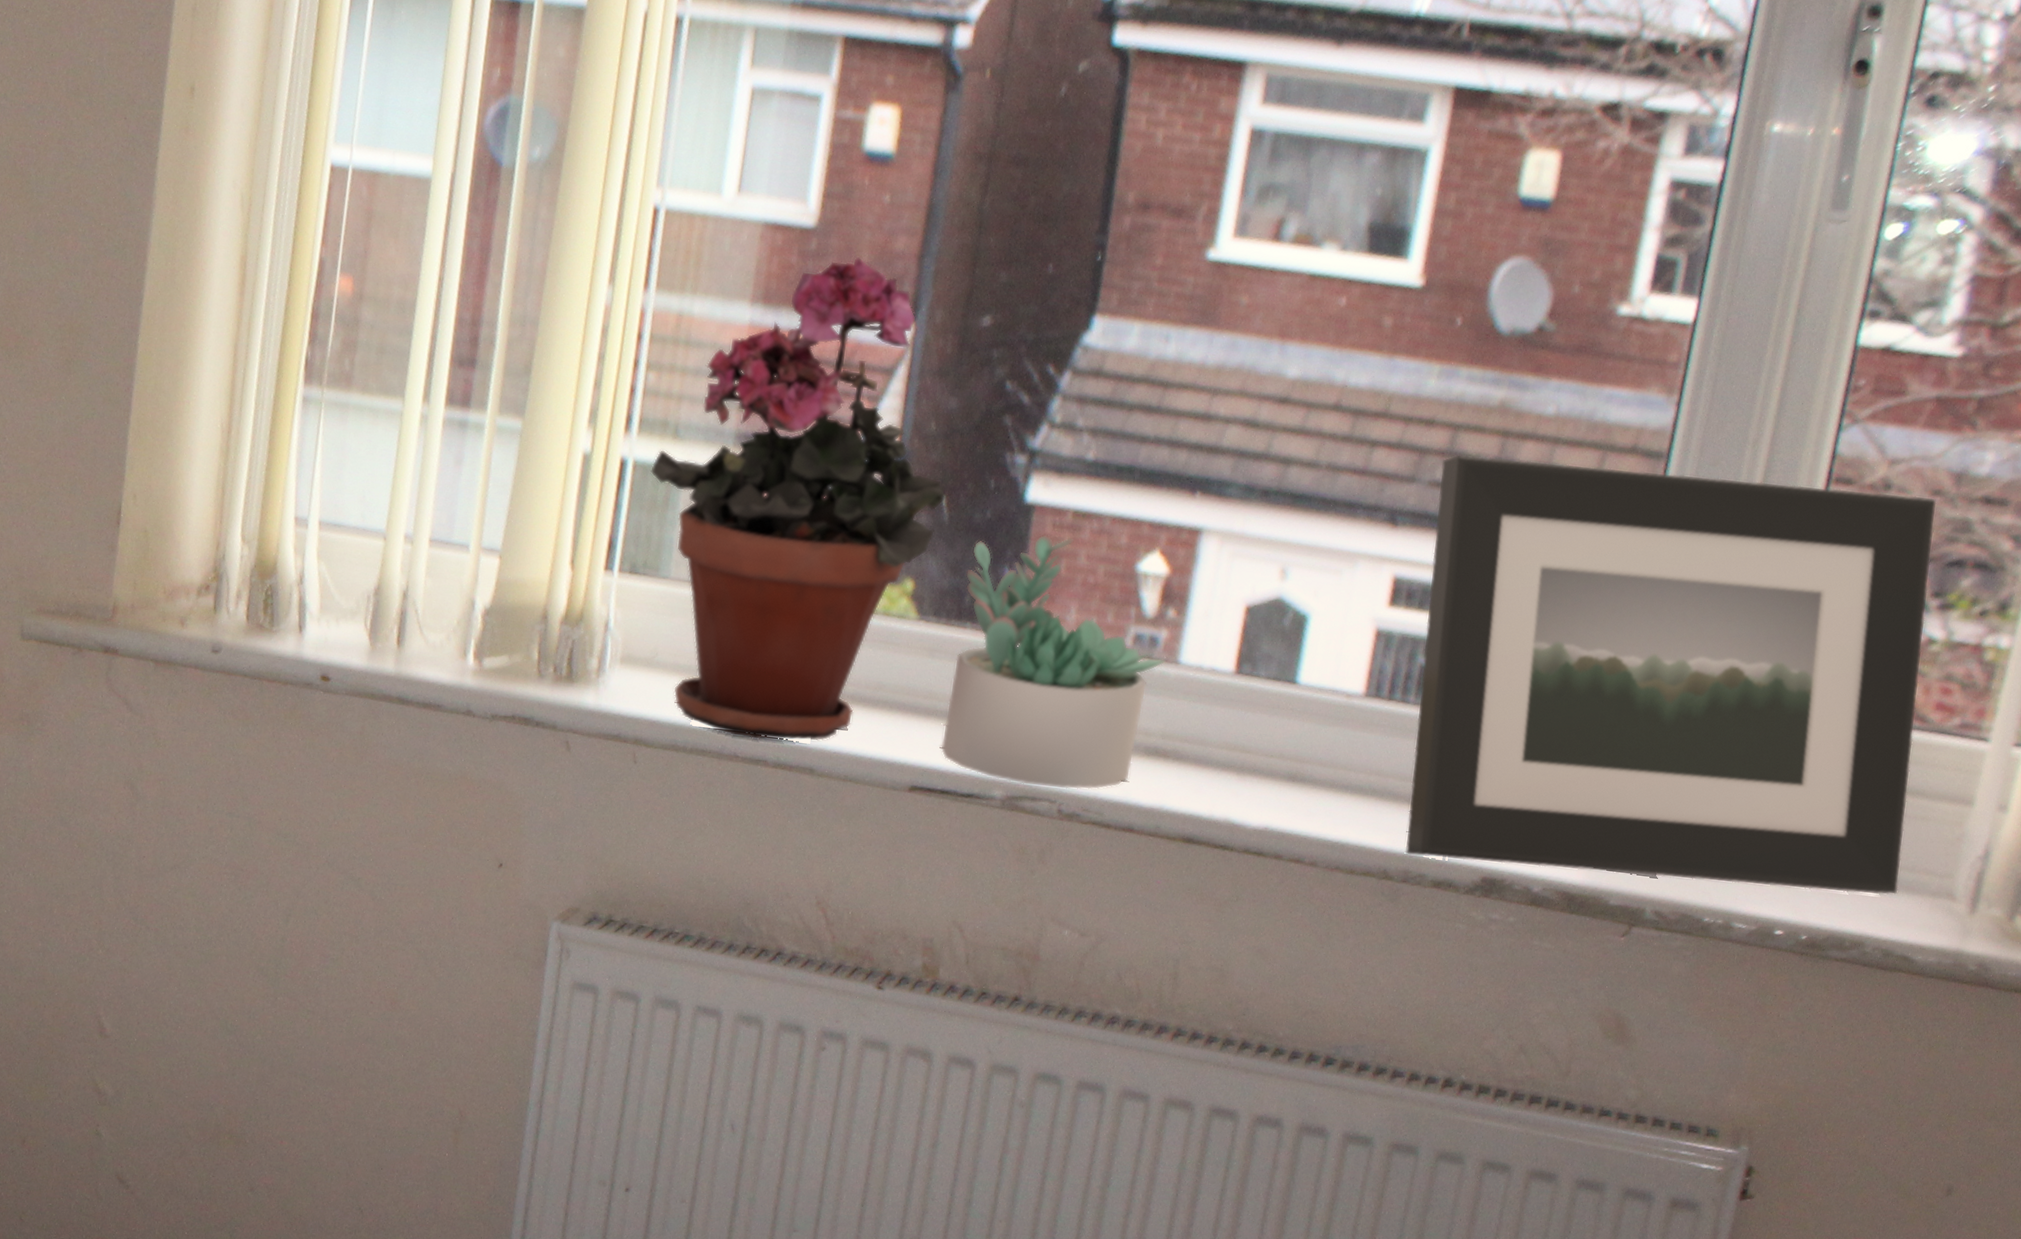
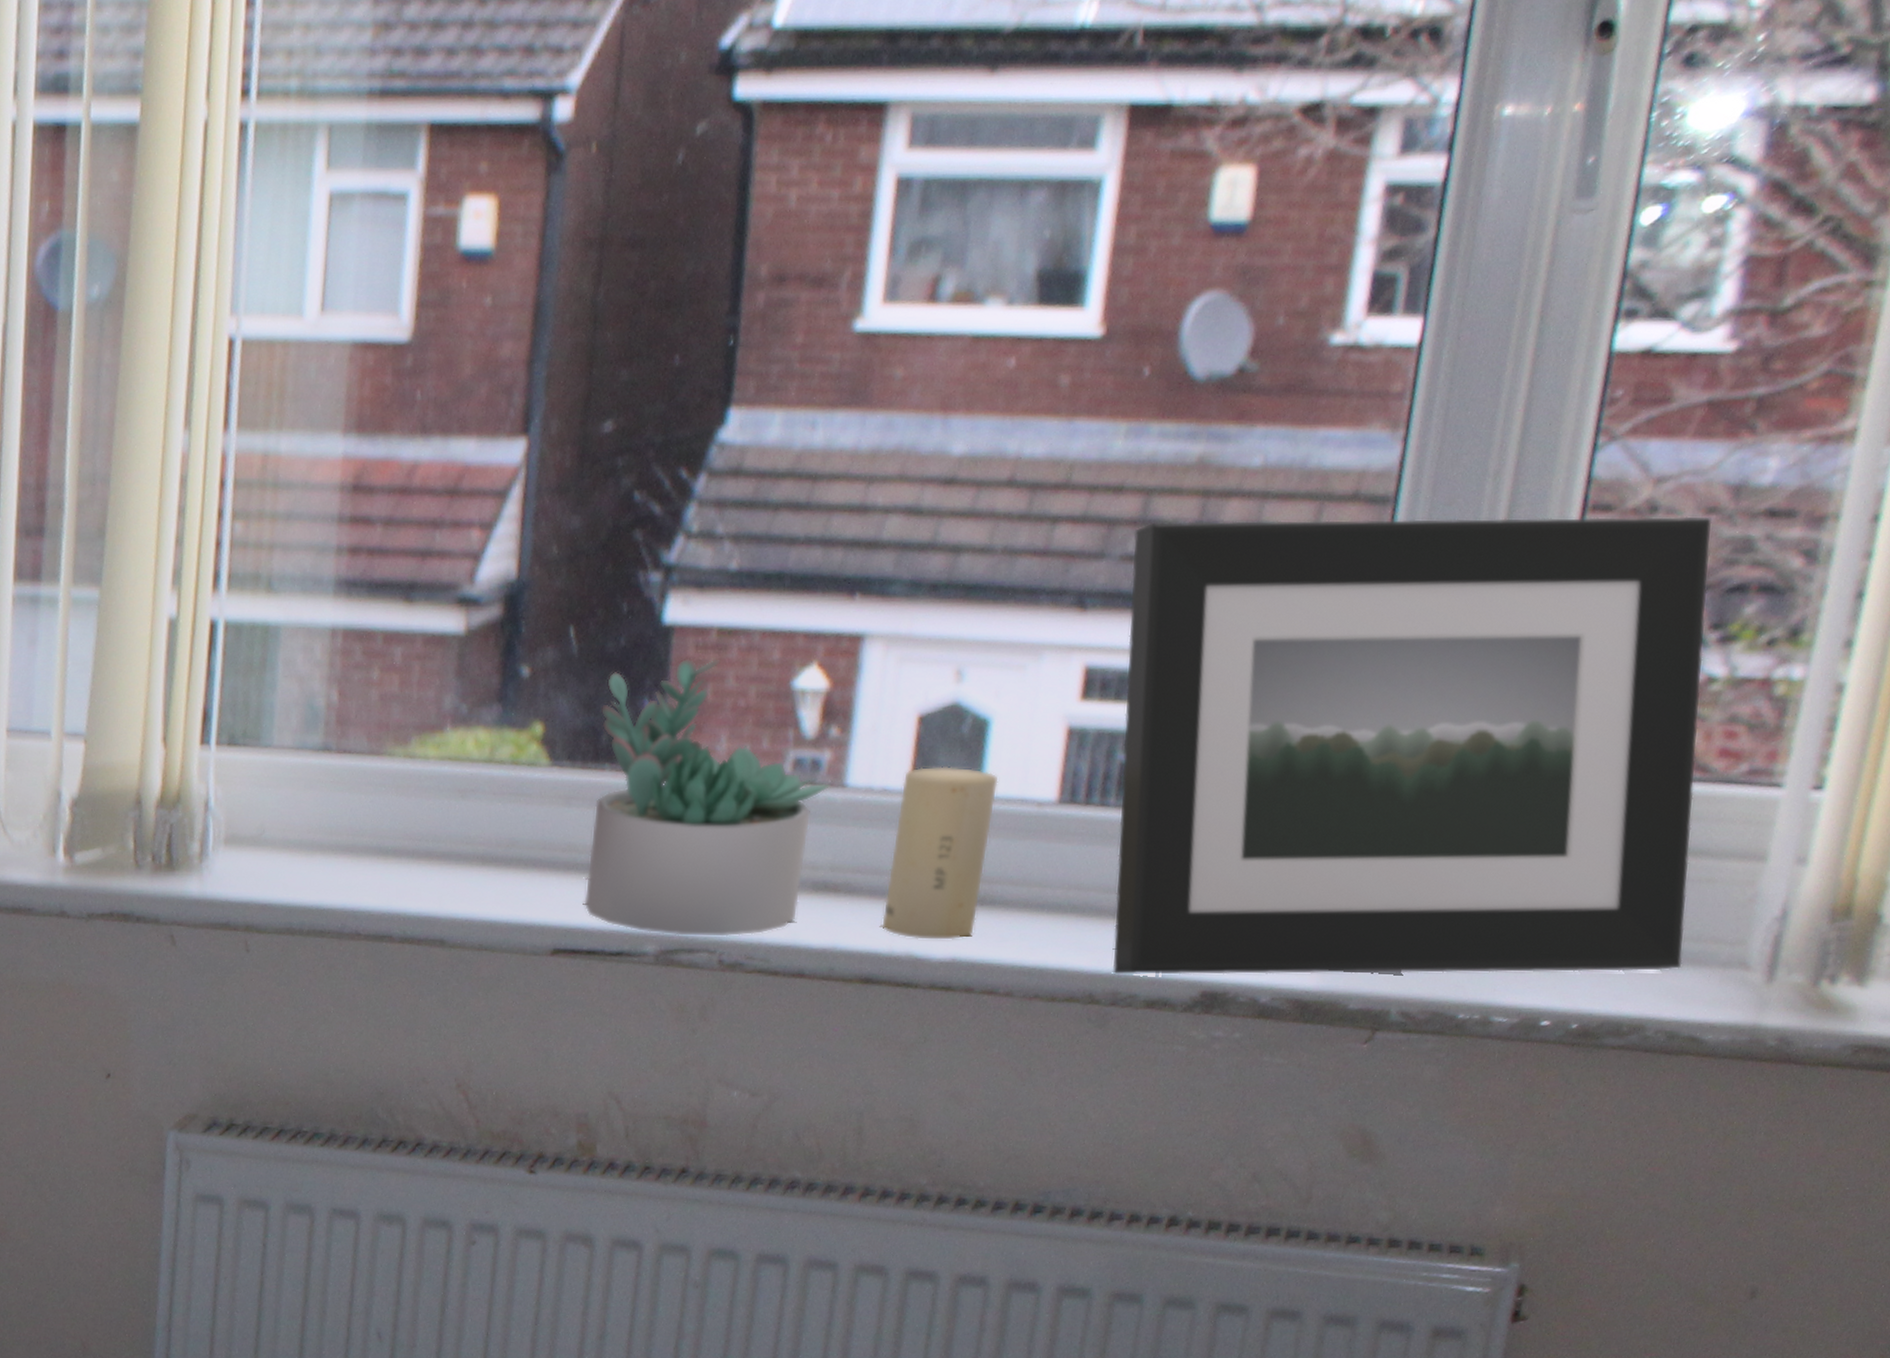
potted plant: present [650,256,946,742] -> none [244,369,574,914]
candle: none [1205,652,1313,811] -> present [882,766,998,941]

